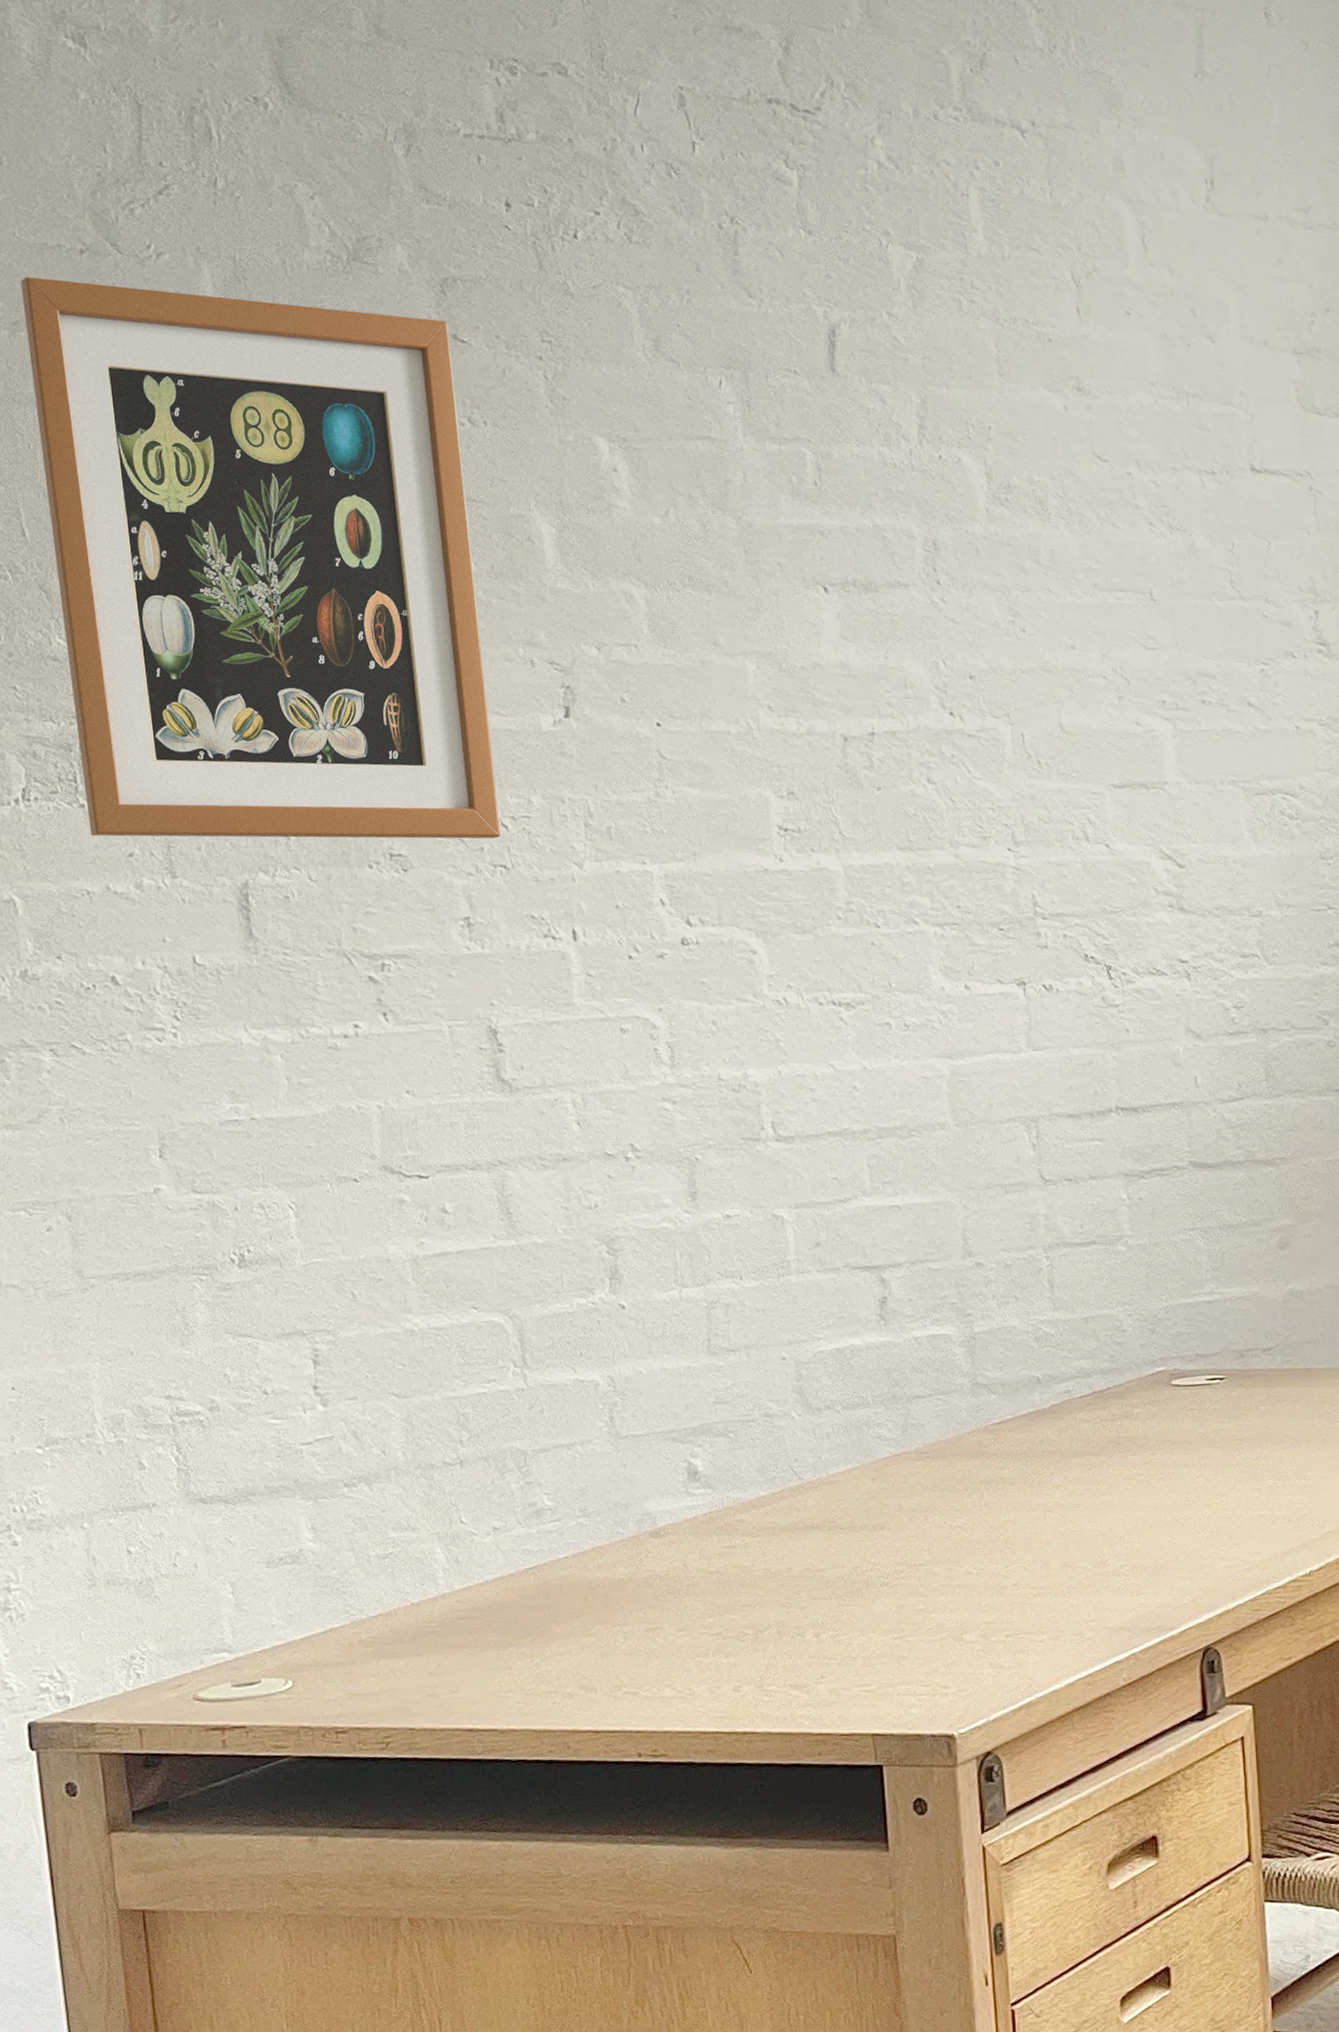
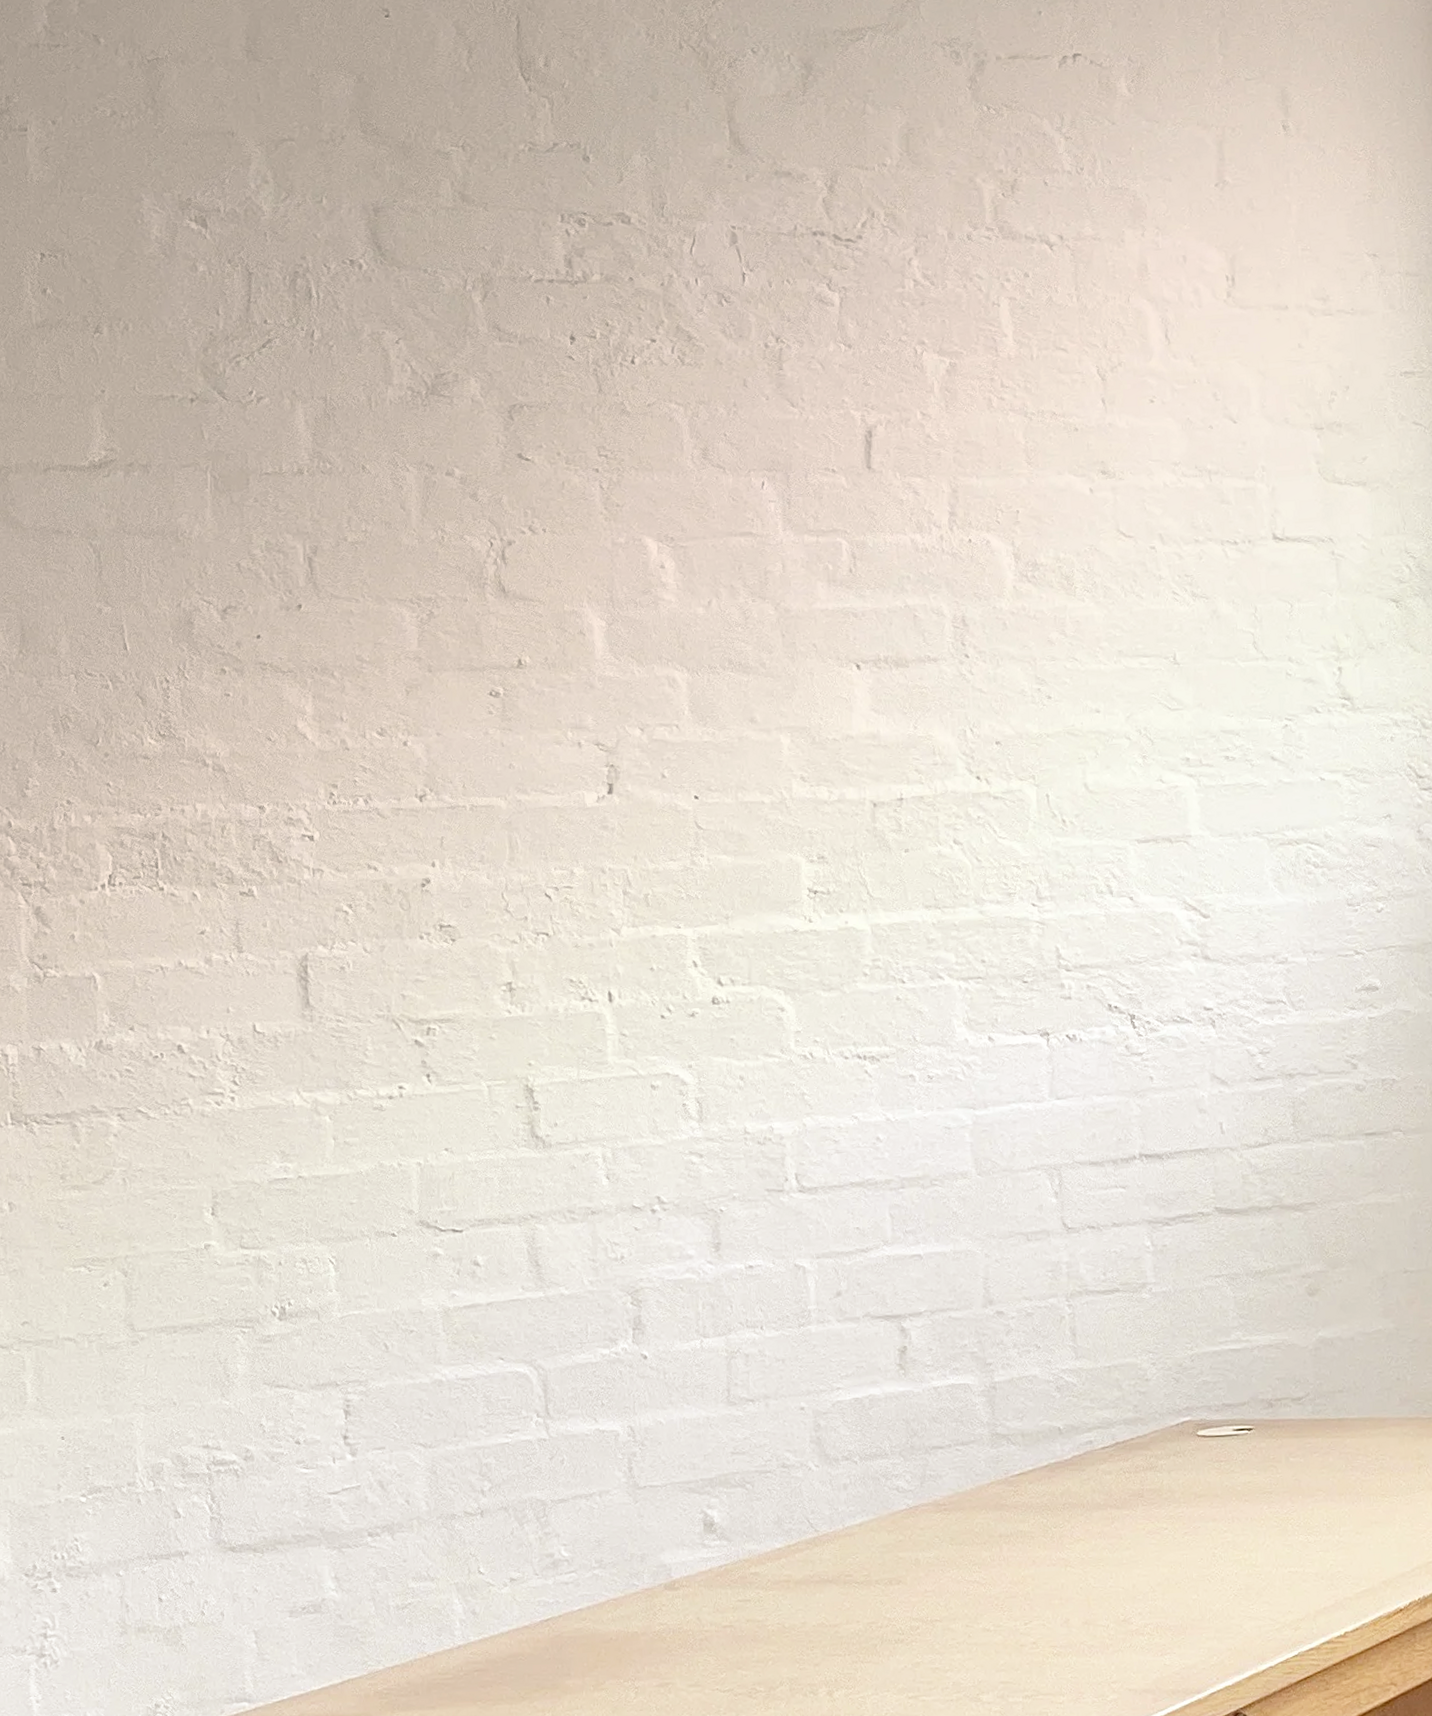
wall art: present [20,276,501,839] -> none [137,424,544,917]

